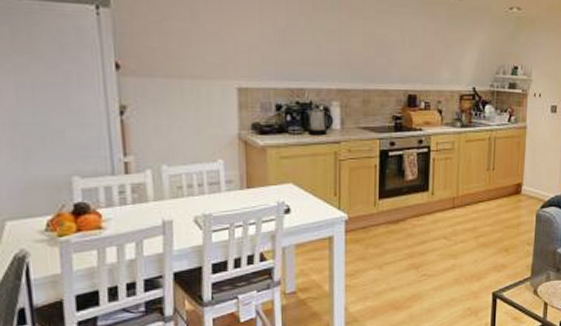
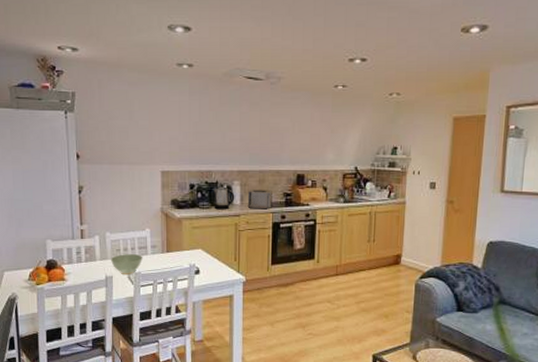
bowl: none [170,192,214,218] -> present [111,254,142,274]
toaster: none [349,112,381,135] -> present [247,189,274,210]

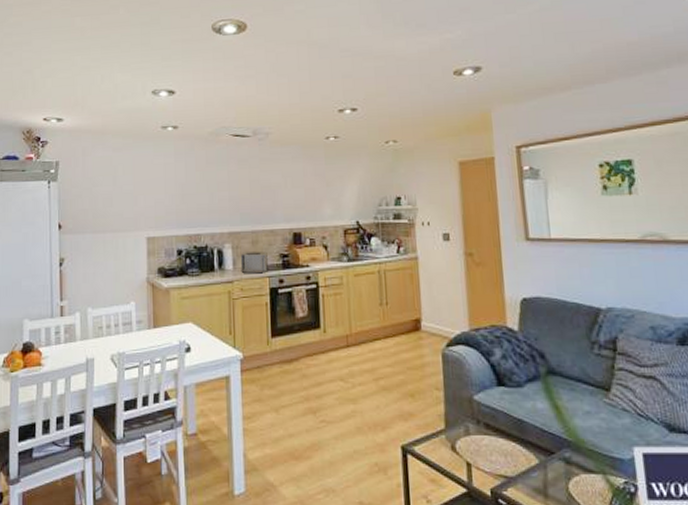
bowl: present [111,254,142,274] -> none [93,332,127,356]
kettle: present [214,186,235,210] -> none [203,250,227,277]

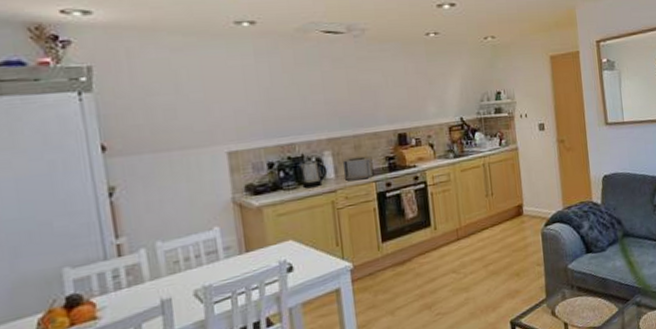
kettle: none [203,250,227,277] -> present [300,159,328,189]

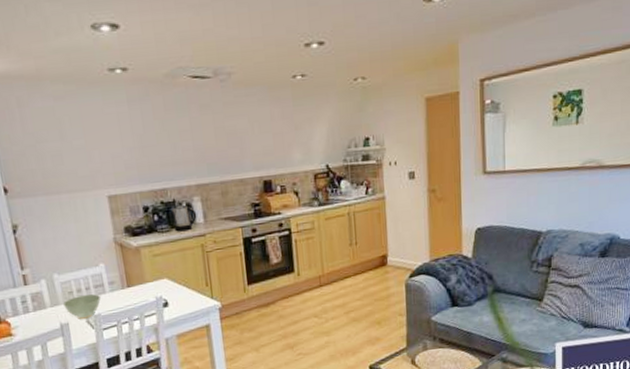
bowl: none [166,262,213,293] -> present [63,294,101,319]
toaster: present [342,155,375,182] -> none [210,202,242,227]

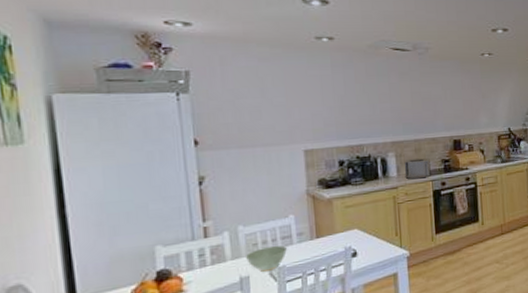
kettle: present [172,204,197,232] -> none [367,159,391,185]
toaster: none [210,202,242,227] -> present [404,158,432,180]

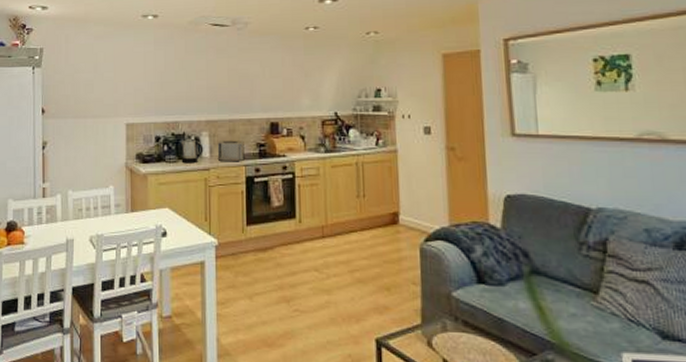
bowl: present [246,245,287,272] -> none [73,214,105,237]
kettle: none [367,159,391,185] -> present [181,138,204,164]

